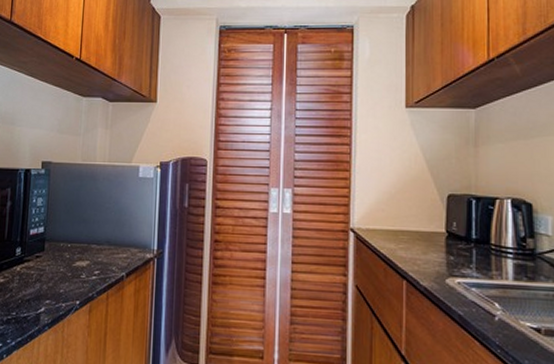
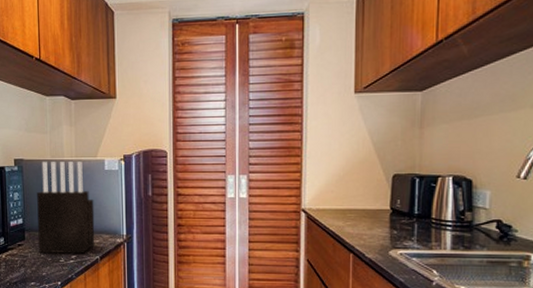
knife block: none [58,166,125,269] -> present [37,161,95,254]

